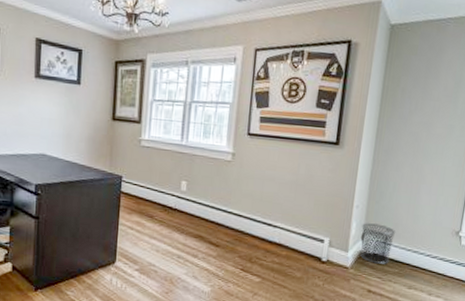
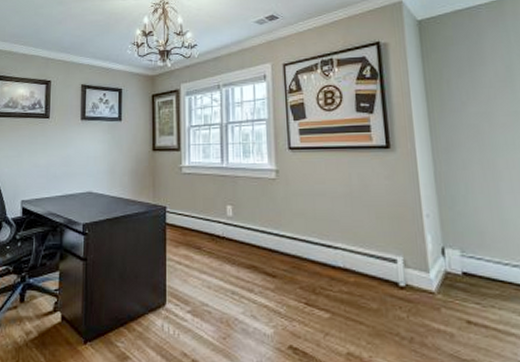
waste bin: present [360,223,396,264] -> none [439,234,485,285]

